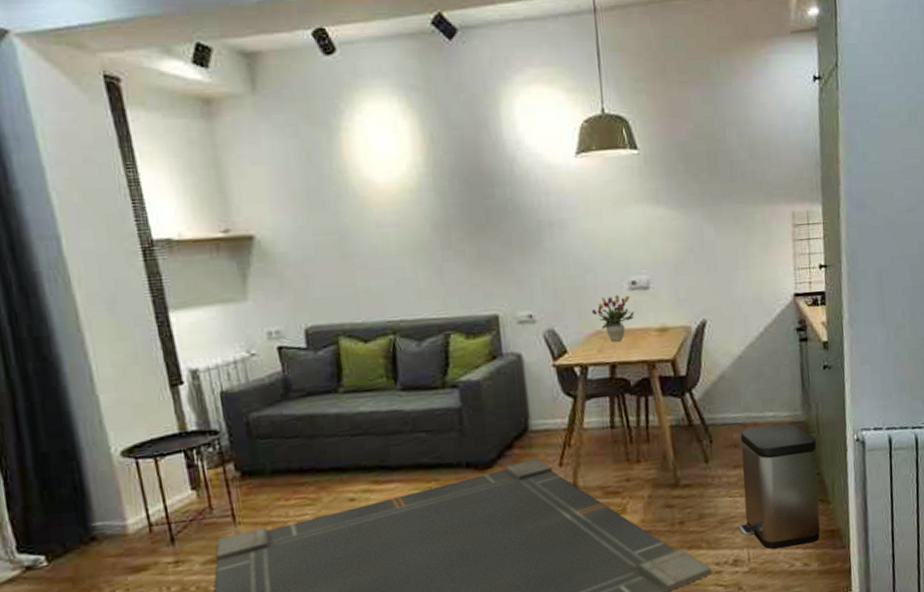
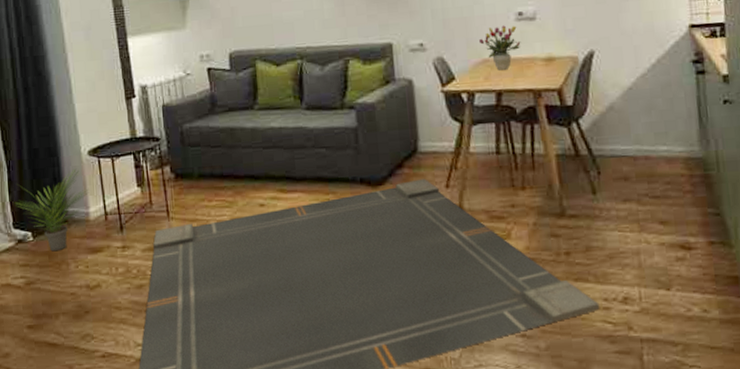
potted plant: none [18,475,125,576] -> present [15,170,89,252]
pedal bin: present [737,424,821,549] -> none [627,159,722,290]

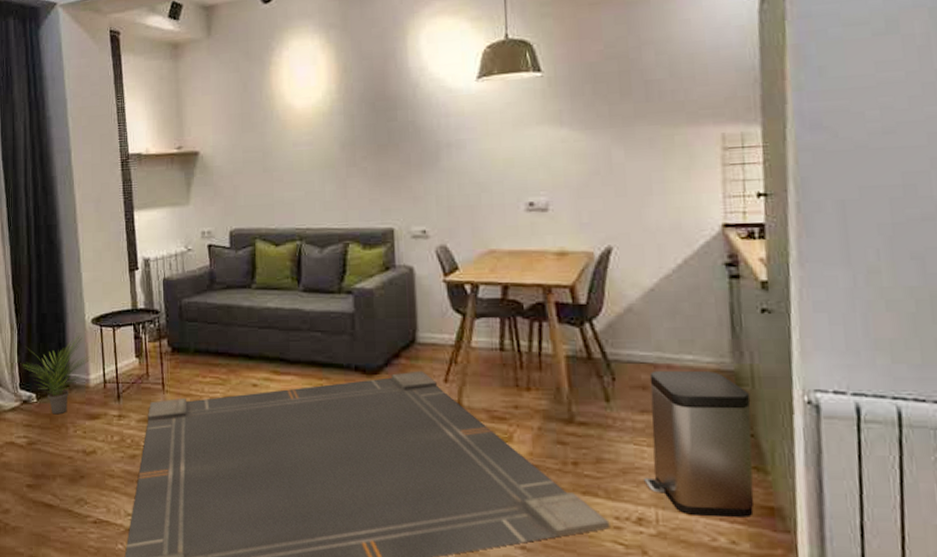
flower arrangement: present [479,25,521,72] -> none [486,215,531,264]
pedal bin: none [627,159,722,290] -> present [642,371,755,518]

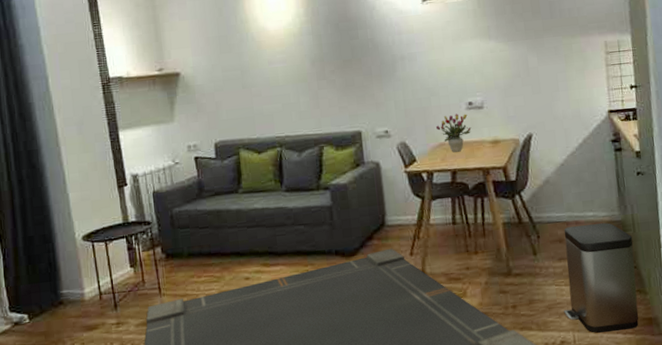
potted plant: present [23,336,91,415] -> none [11,254,84,332]
flower arrangement: none [486,215,531,264] -> present [436,113,472,153]

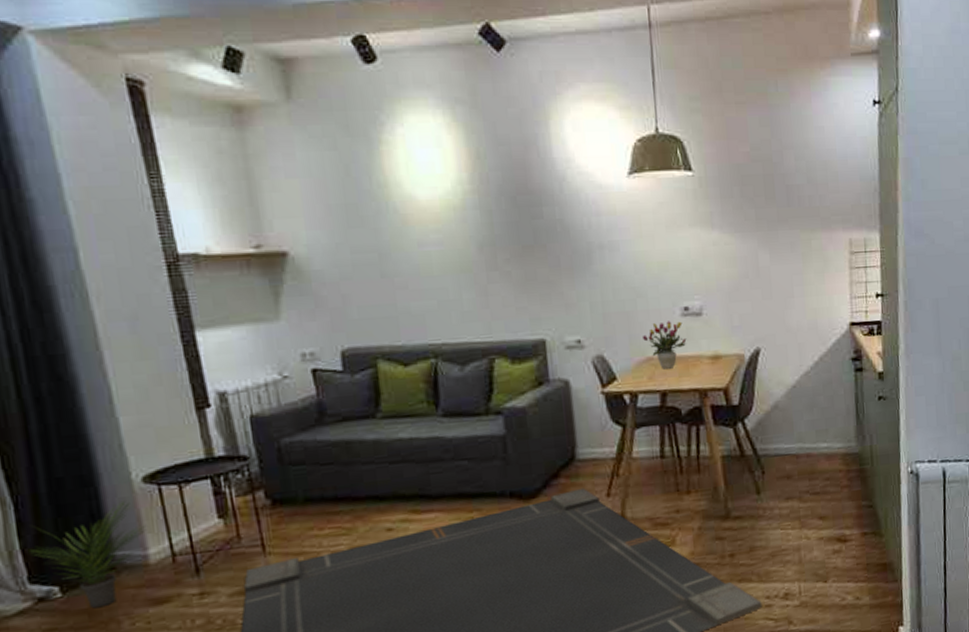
potted plant: none [11,254,84,332] -> present [30,502,147,609]
pedal bin: present [563,223,639,333] -> none [788,455,873,583]

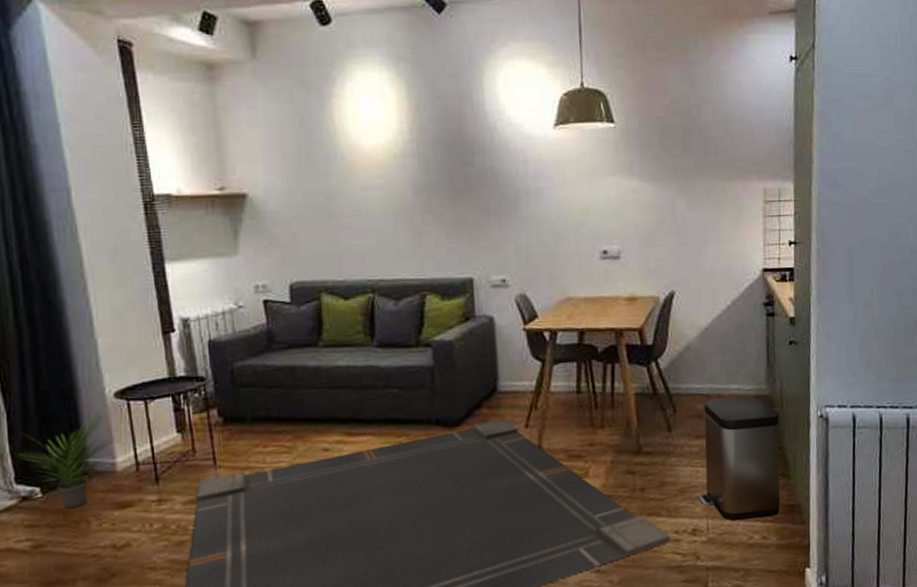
flower arrangement: present [643,321,687,371] -> none [563,263,605,310]
pedal bin: none [788,455,873,583] -> present [697,397,781,521]

